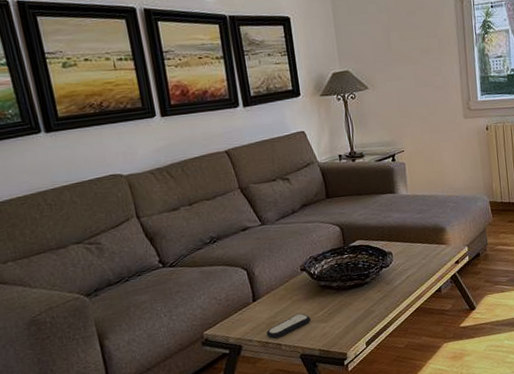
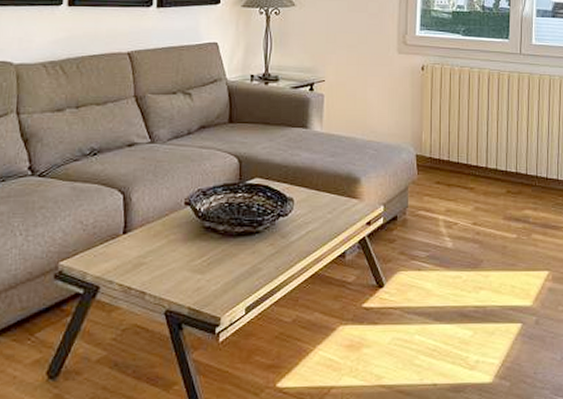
remote control: present [266,313,311,339] -> none [131,257,185,284]

